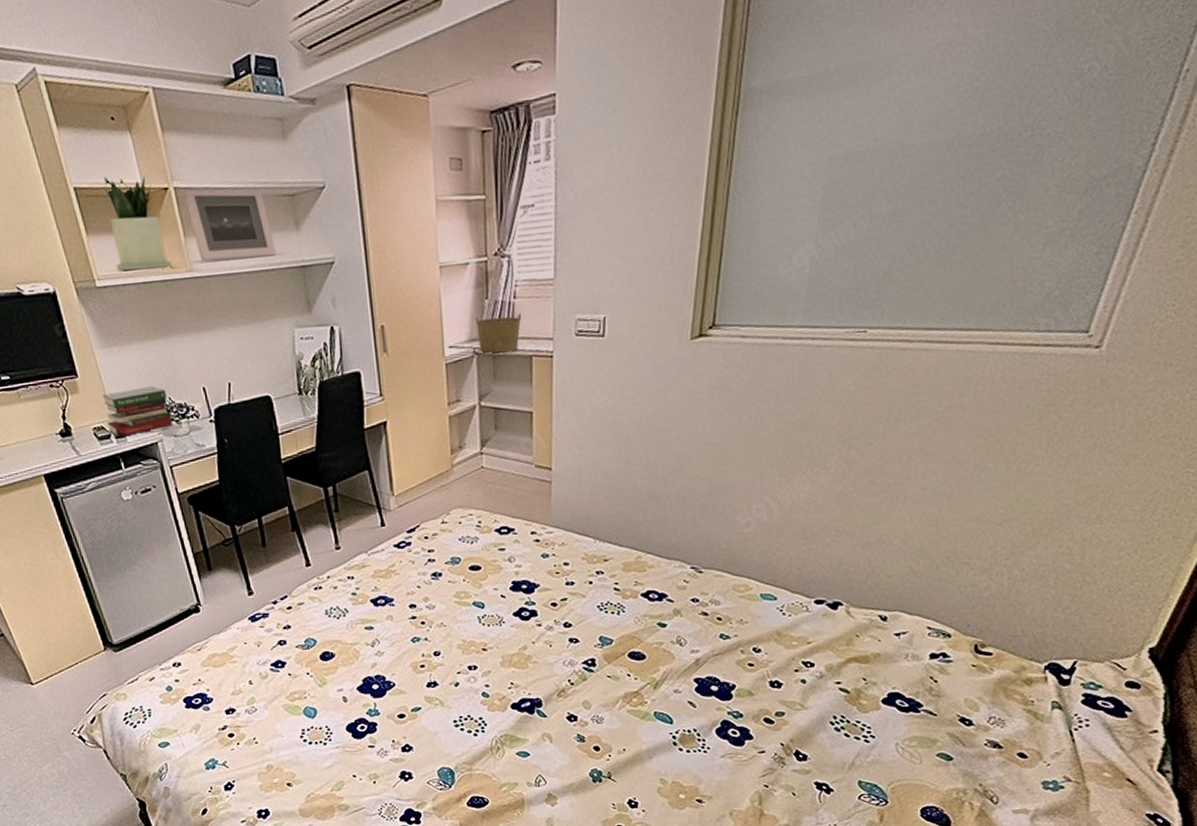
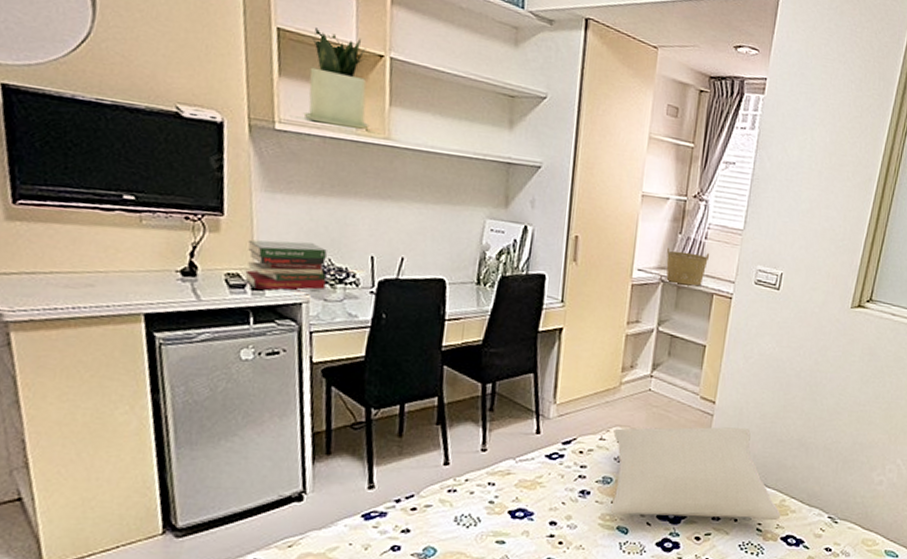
picture frame: present [182,188,277,262] -> none [398,63,485,147]
pillow: none [454,489,639,591] -> present [610,427,781,521]

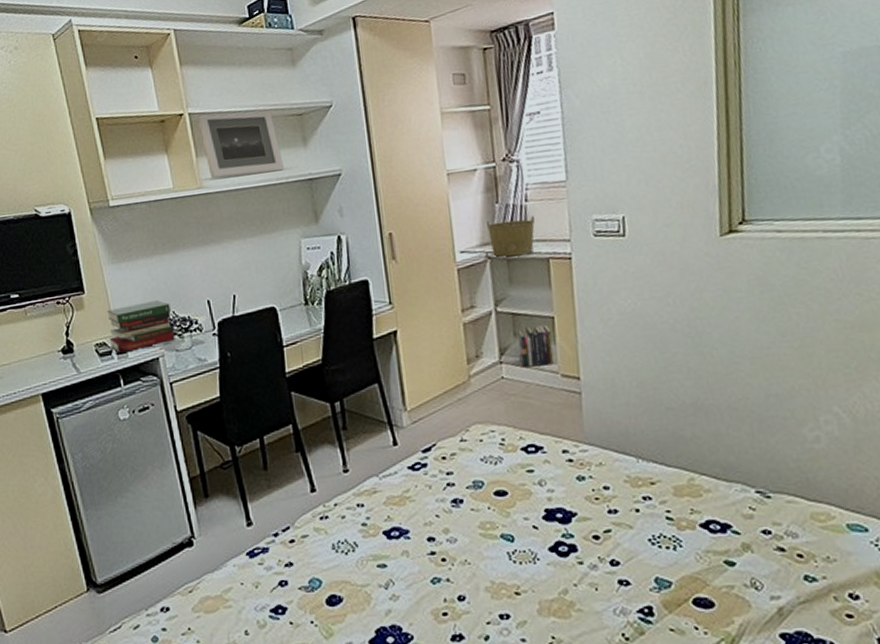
planter: present [303,27,370,130] -> none [124,105,184,191]
picture frame: none [398,63,485,147] -> present [196,110,285,179]
pillow: present [610,427,781,521] -> none [473,400,694,521]
books: none [668,348,701,387] -> present [517,324,554,367]

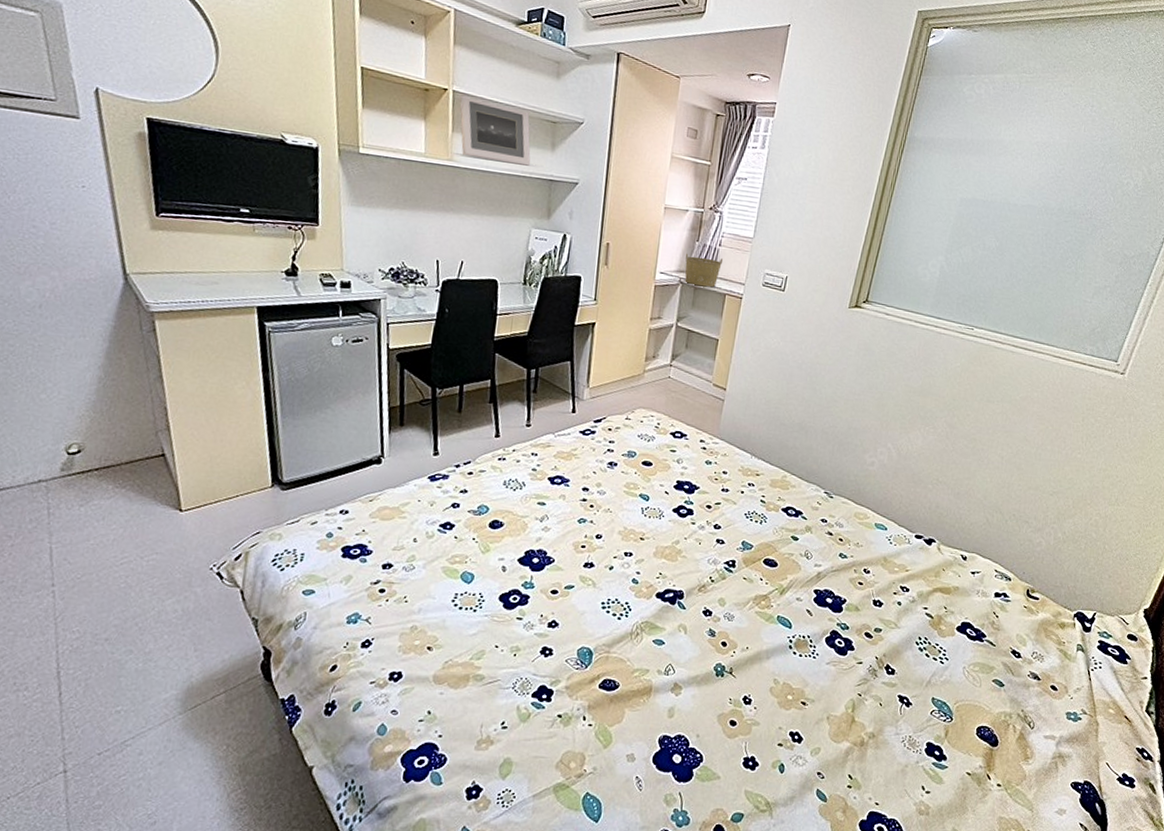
books: present [107,300,175,354] -> none [335,246,401,289]
books: present [517,324,554,367] -> none [685,342,714,375]

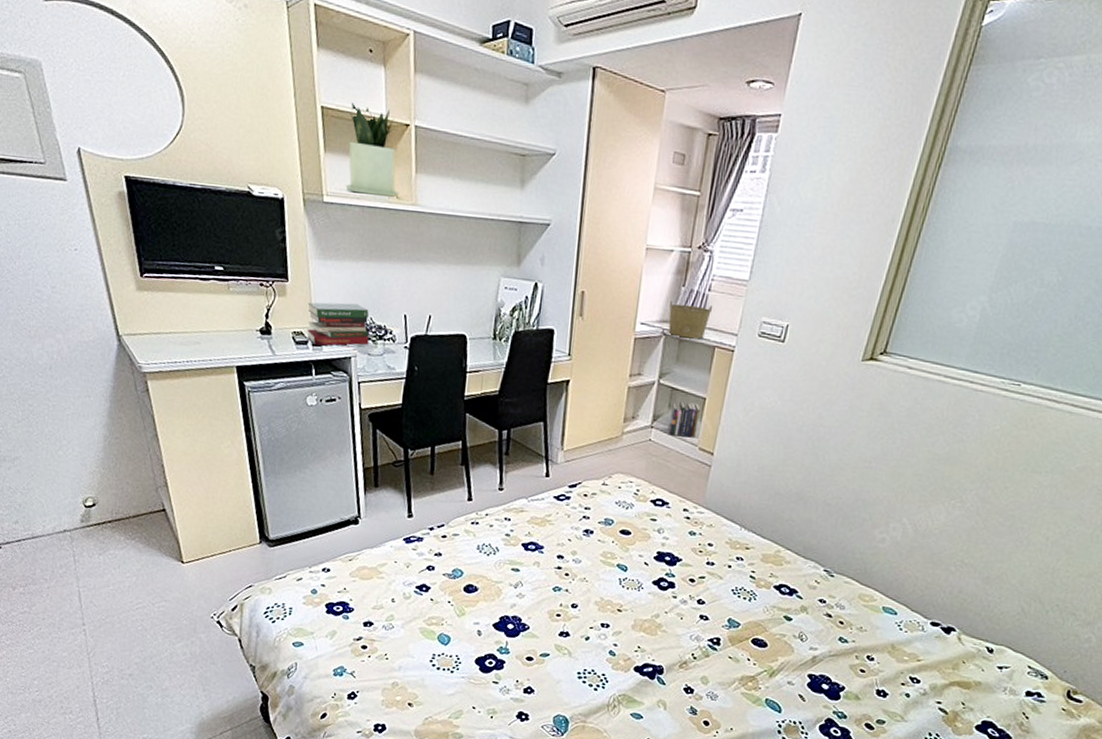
books: none [335,246,401,289] -> present [307,302,369,346]
planter: none [382,66,436,153] -> present [345,103,400,198]
picture frame: present [459,95,531,166] -> none [422,130,499,207]
books: none [685,342,714,375] -> present [668,401,700,438]

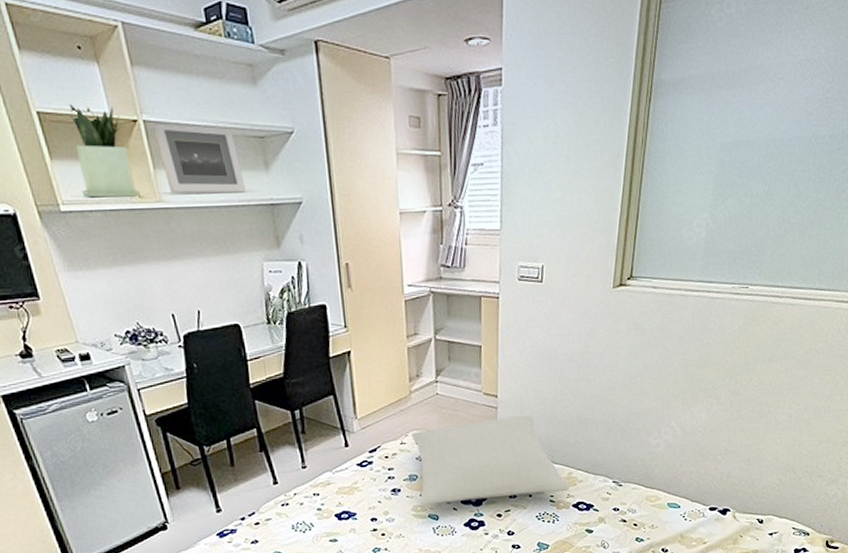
books: present [307,302,369,346] -> none [66,311,141,361]
picture frame: none [422,130,499,207] -> present [151,124,247,194]
pillow: none [611,475,776,570] -> present [411,414,570,505]
basket: present [668,300,712,340] -> none [432,258,472,293]
books: present [668,401,700,438] -> none [451,351,479,386]

